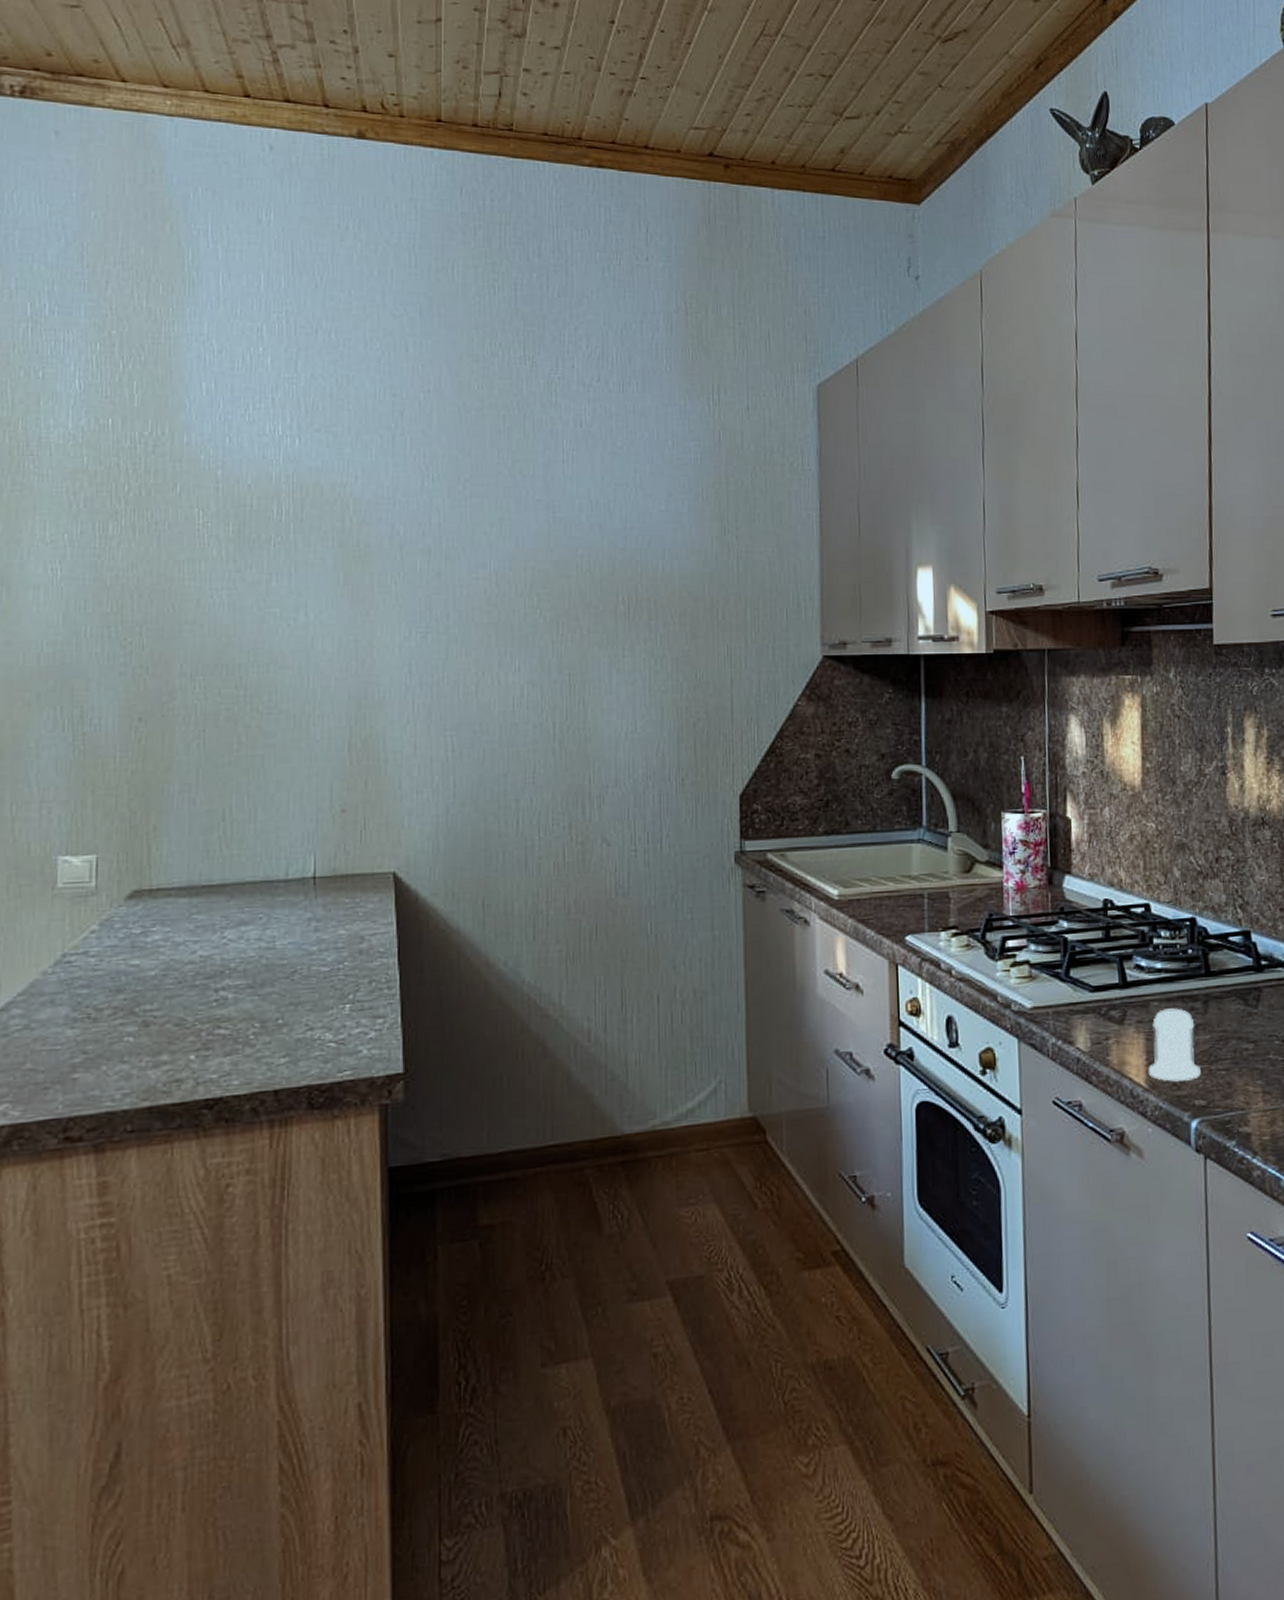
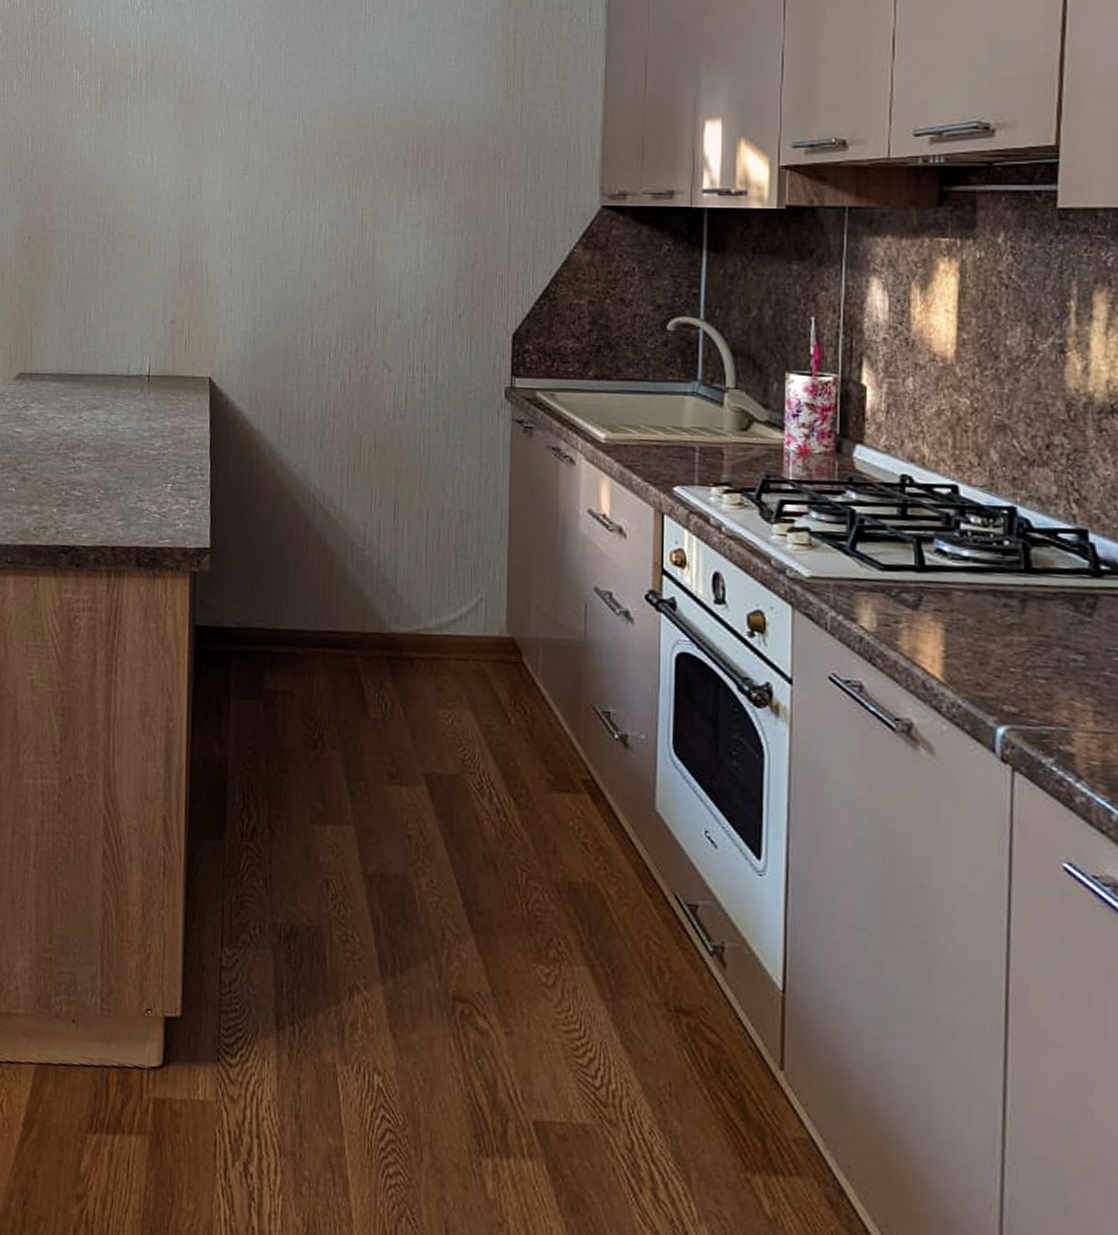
salt shaker: present [1148,1008,1201,1082] -> none [945,600,1013,683]

